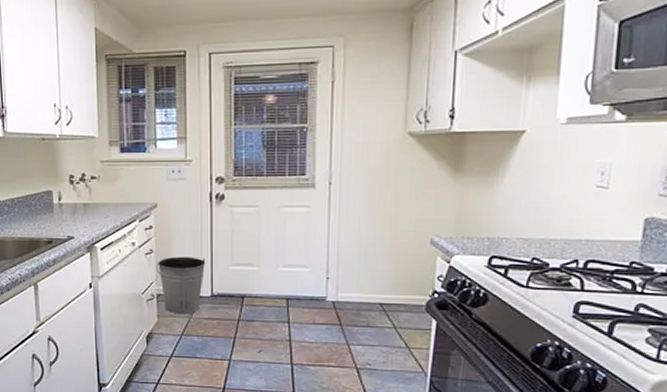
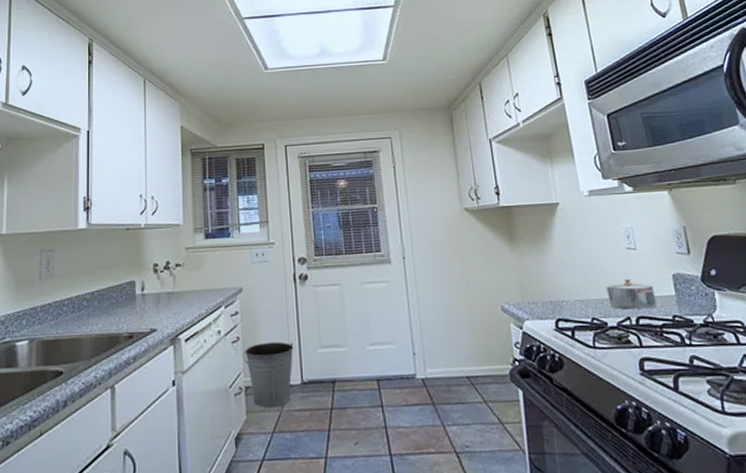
cooking pot: none [557,219,617,252] -> present [606,278,657,310]

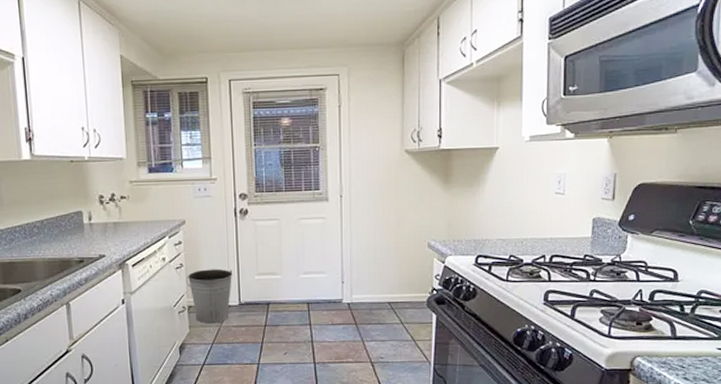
cooking pot: present [606,278,657,310] -> none [528,220,573,249]

